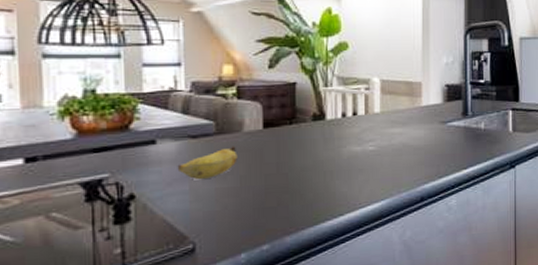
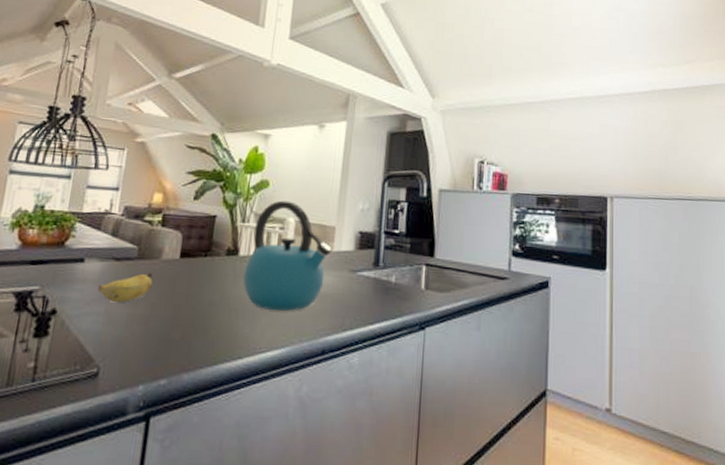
kettle: none [333,61,421,168] -> present [243,200,332,311]

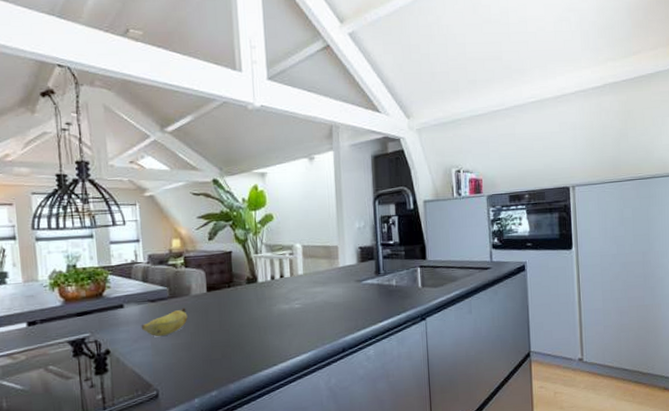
kettle: present [243,200,332,311] -> none [265,229,338,324]

